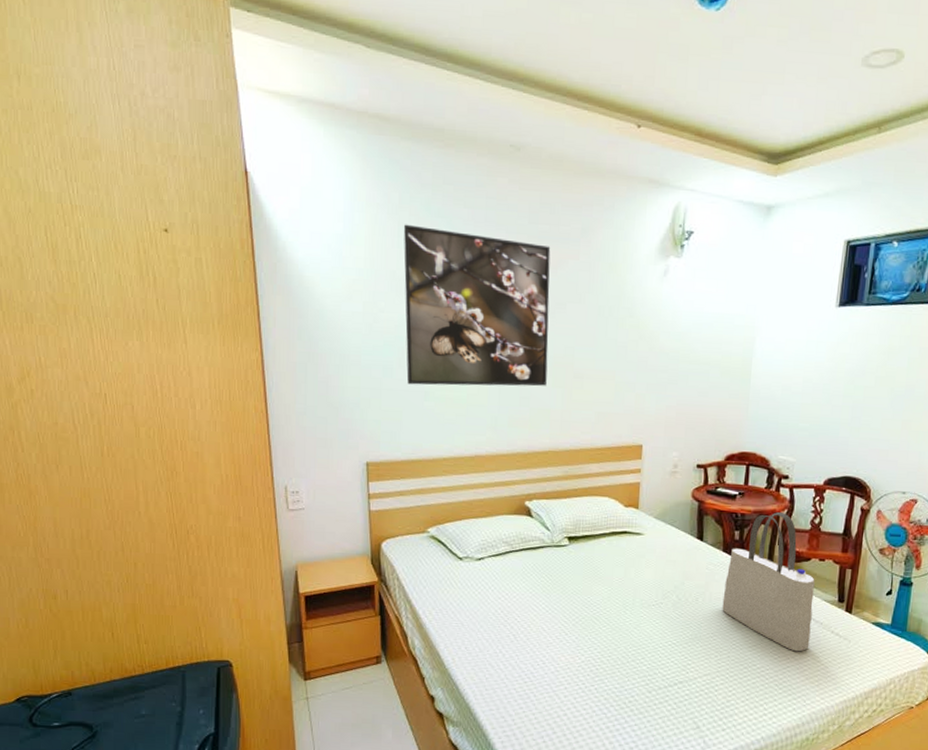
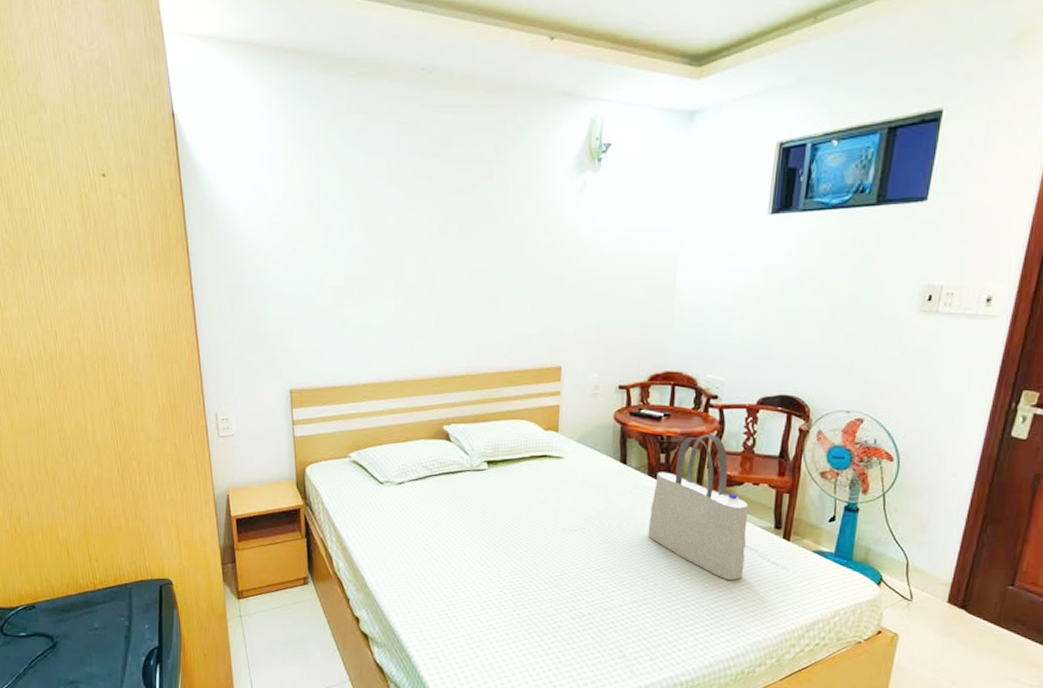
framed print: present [403,224,551,387] -> none [319,155,464,313]

